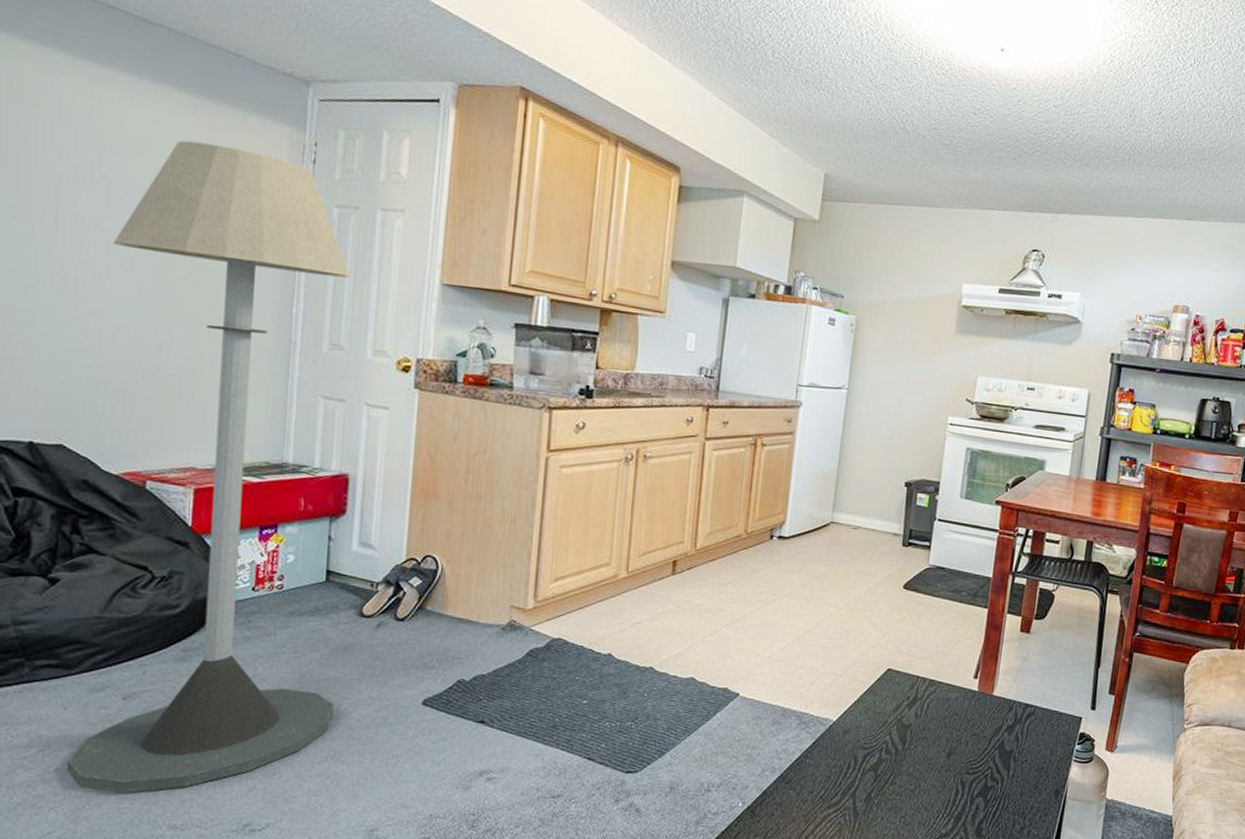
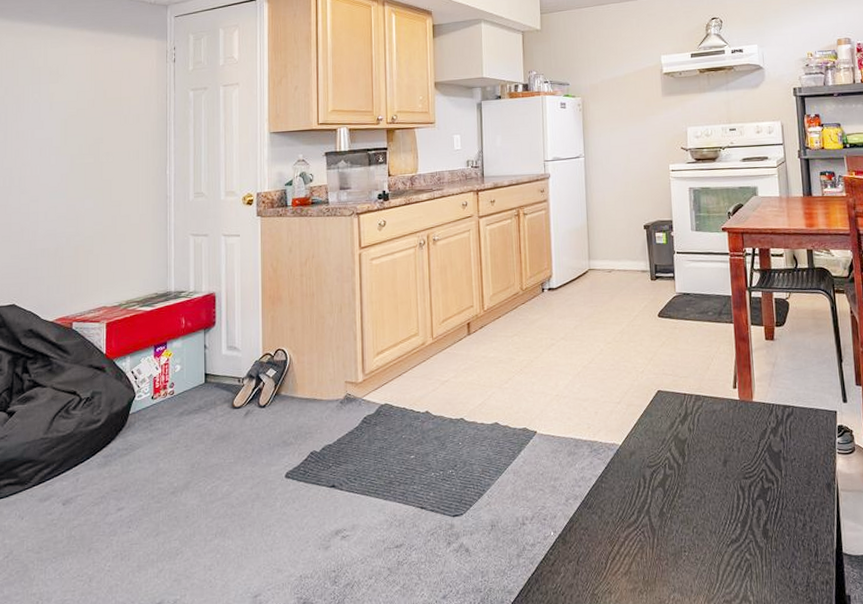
floor lamp: present [66,140,350,793] -> none [24,62,218,587]

